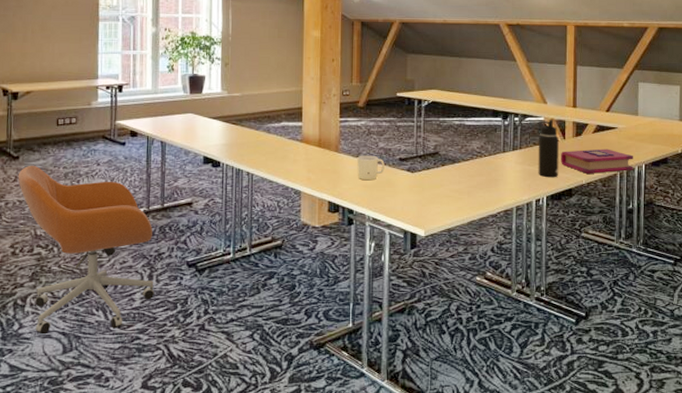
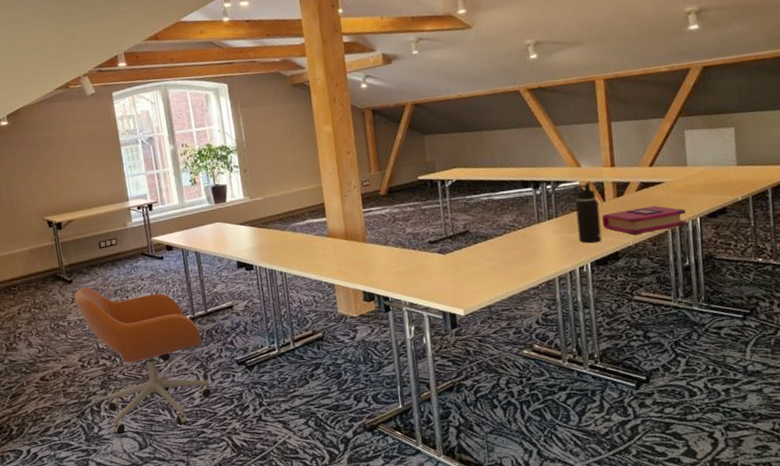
mug: present [357,155,385,181] -> none [386,241,415,268]

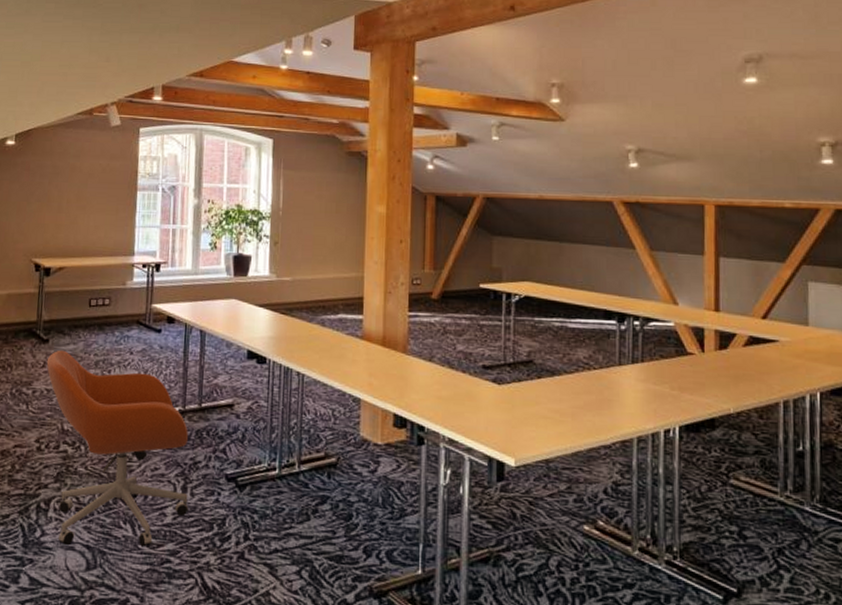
water bottle: present [573,182,602,243] -> none [666,325,696,402]
book: present [601,205,687,235] -> none [697,367,803,401]

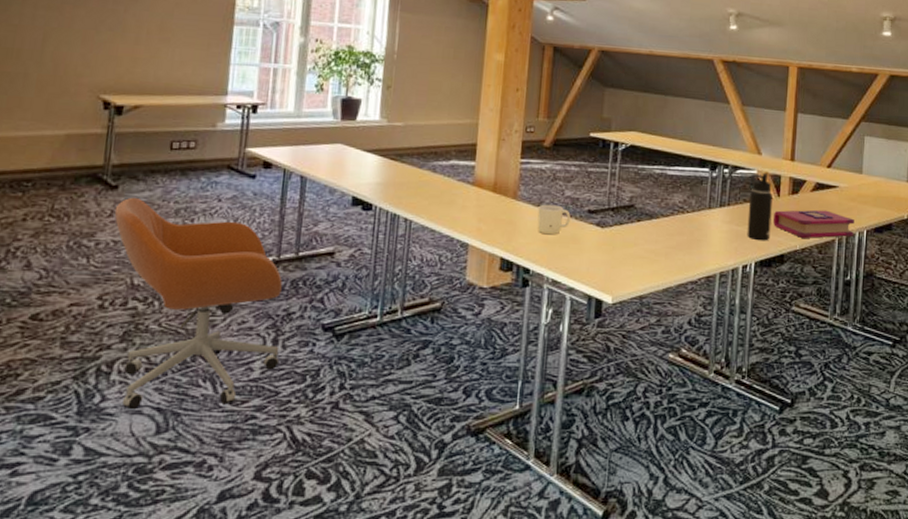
mug: none [429,359,464,392] -> present [537,204,571,235]
water bottle: none [666,325,696,402] -> present [747,172,773,240]
book: none [697,367,803,401] -> present [772,209,854,238]

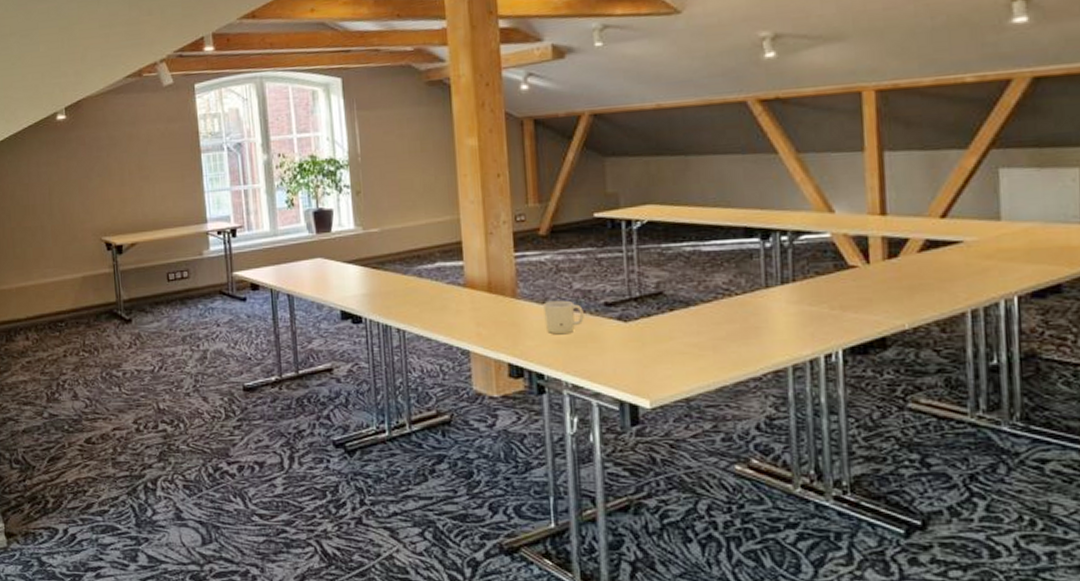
office chair: present [114,197,282,410] -> none [132,328,299,523]
water bottle: present [747,172,773,240] -> none [820,234,862,321]
book: present [772,209,854,238] -> none [862,274,997,314]

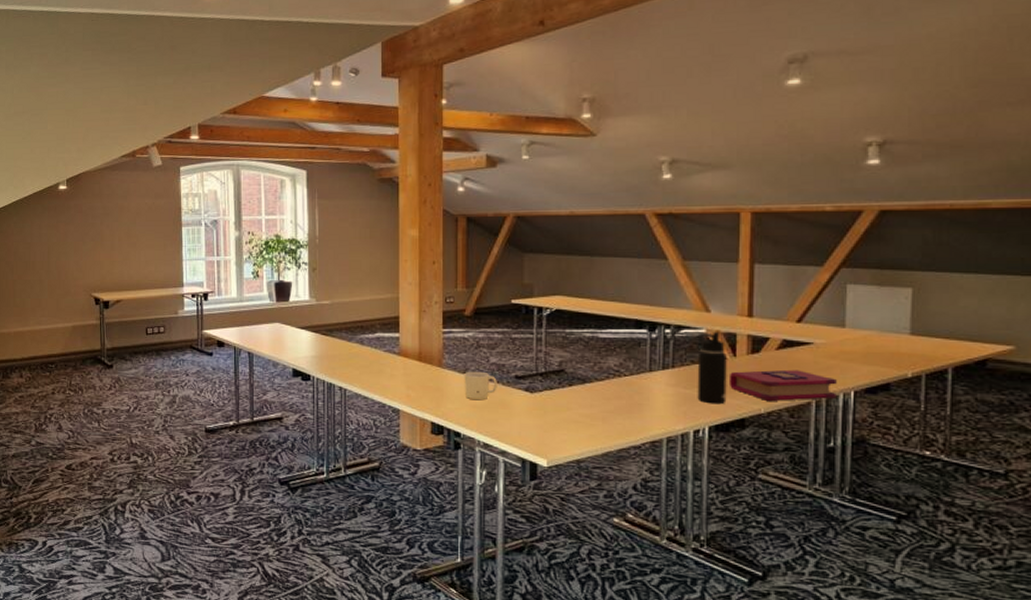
water bottle: none [820,234,862,321] -> present [697,331,727,403]
book: none [862,274,997,314] -> present [728,369,837,401]

